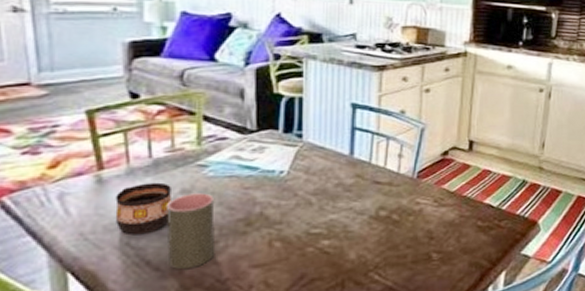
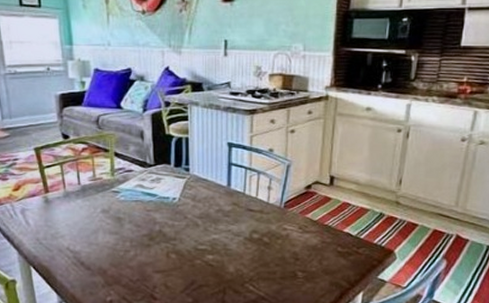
cup: present [115,182,173,234] -> none [58,204,96,241]
cup: present [167,193,215,270] -> none [93,213,127,270]

